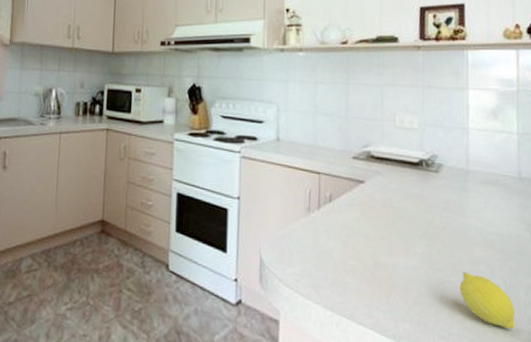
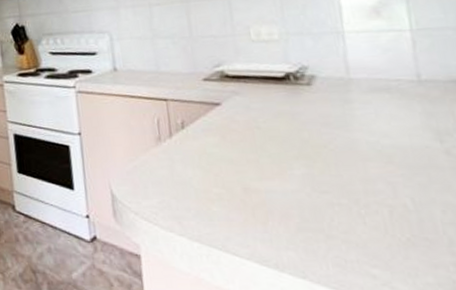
fruit: present [459,272,516,329] -> none [352,192,432,252]

